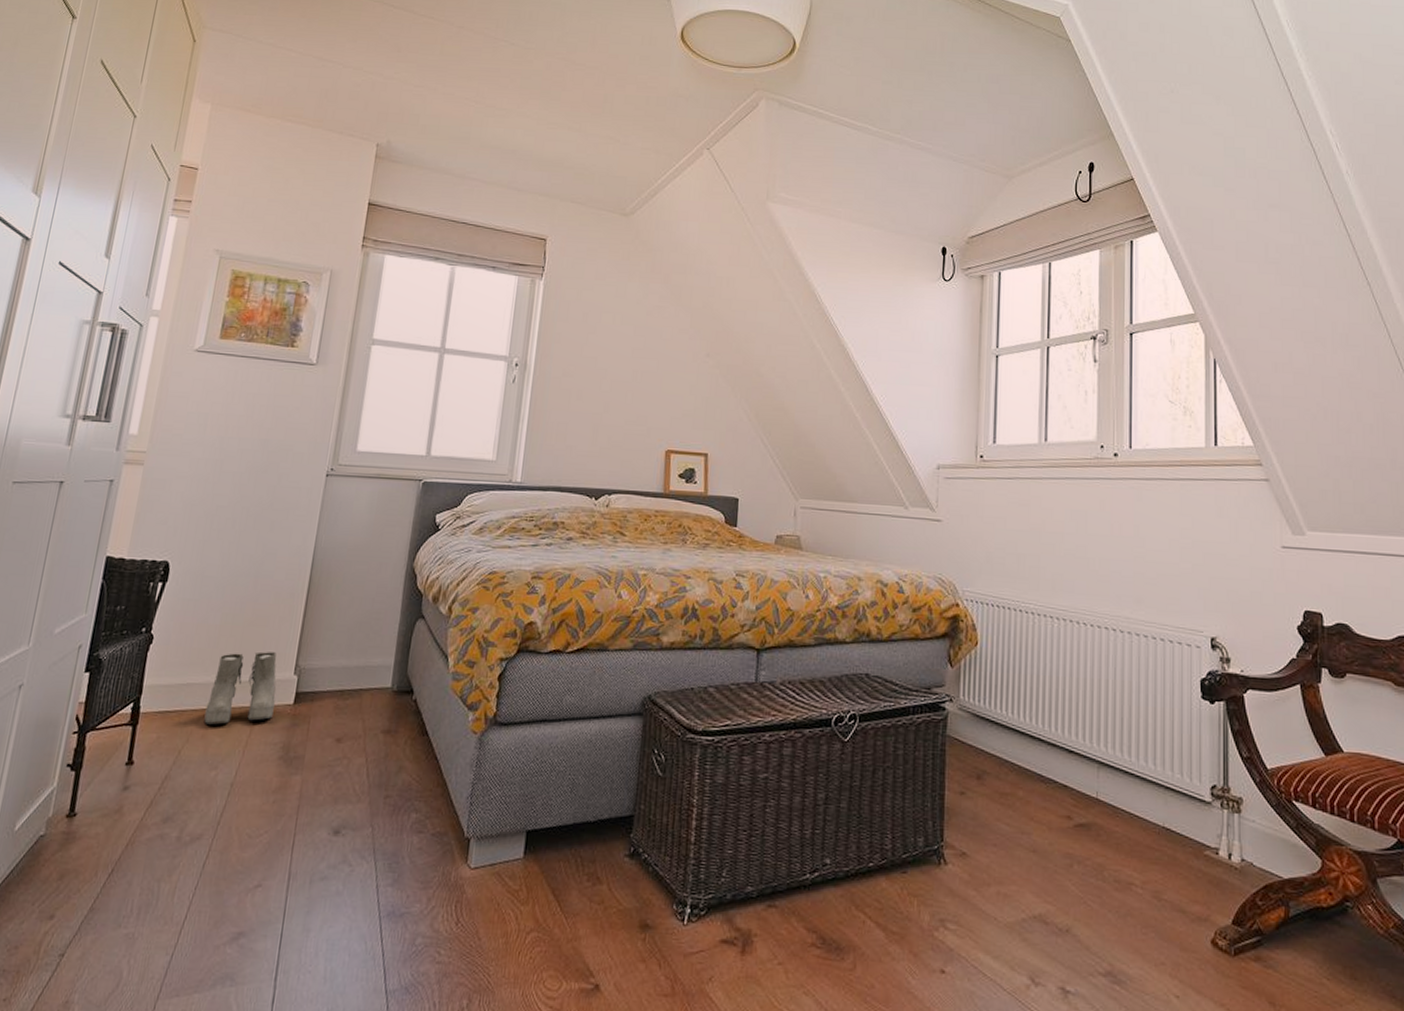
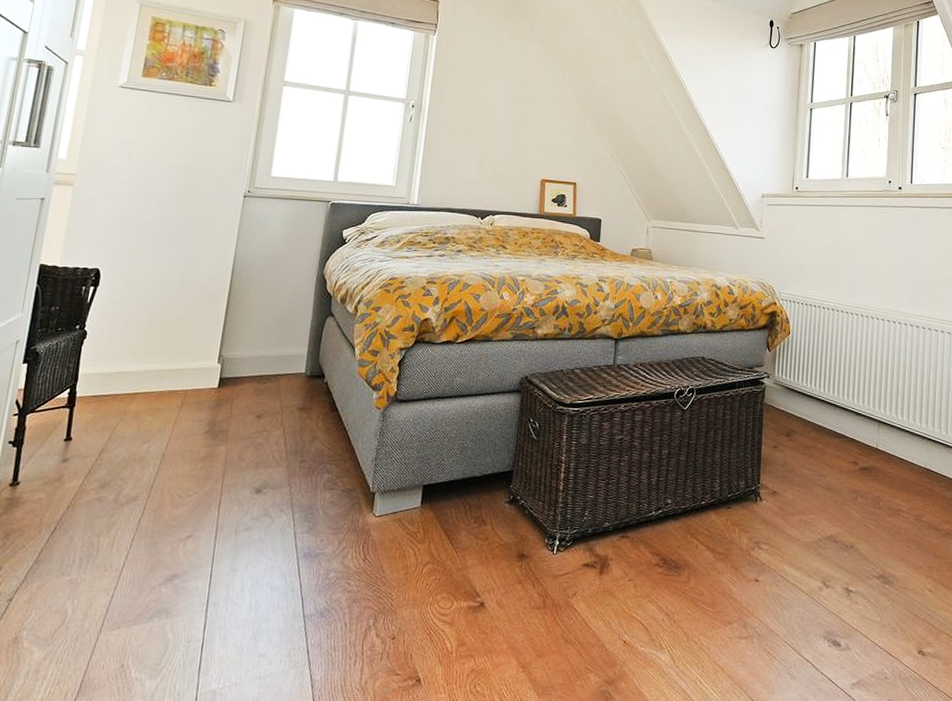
boots: present [204,651,277,725] -> none [136,344,202,406]

